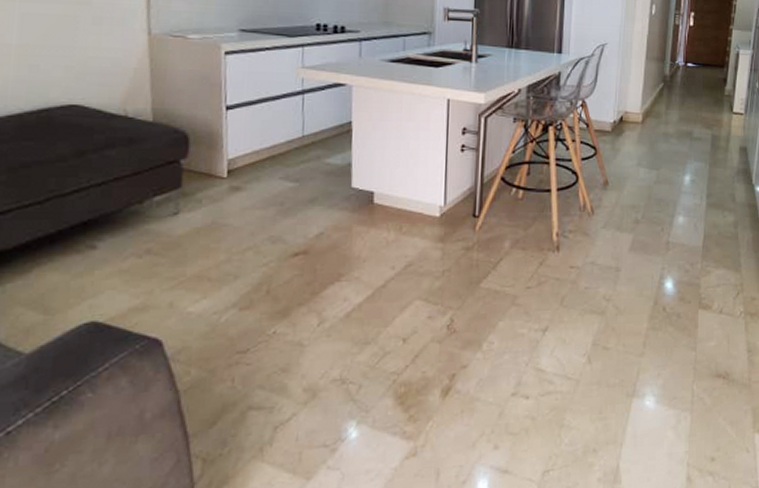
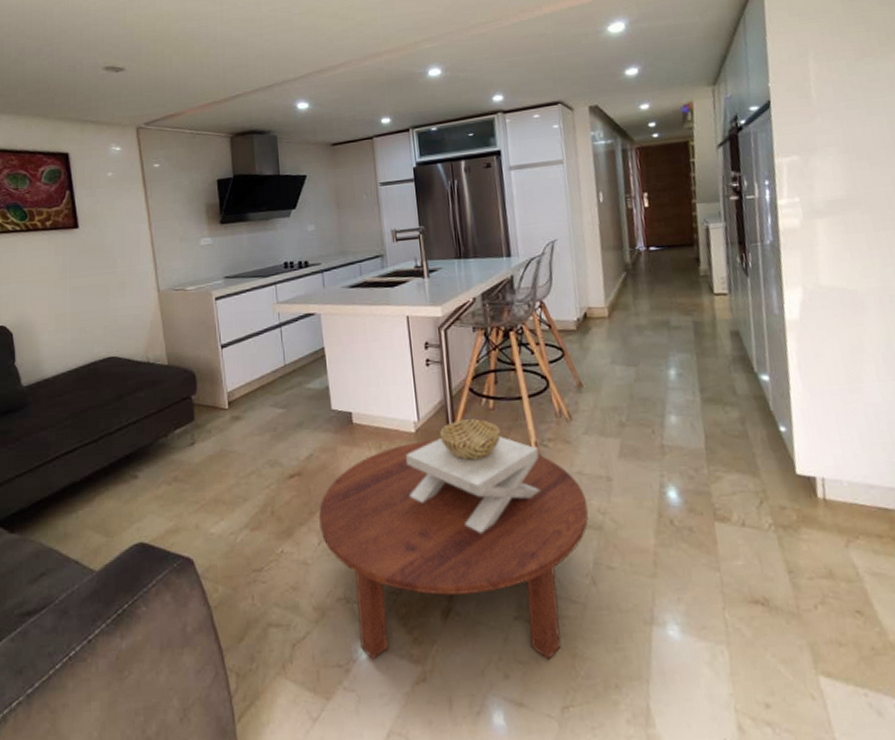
coffee table: none [322,226,595,439] -> present [319,440,589,660]
decorative bowl: none [425,207,558,316] -> present [406,419,540,533]

